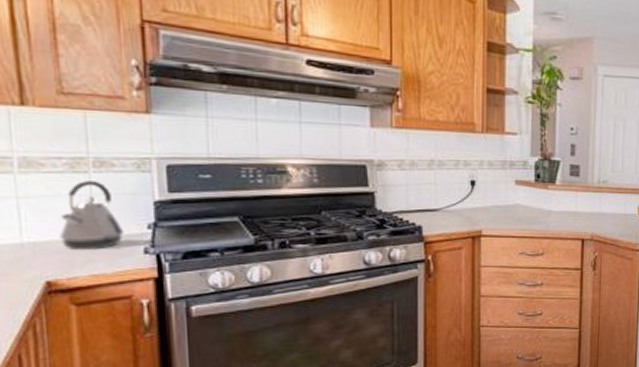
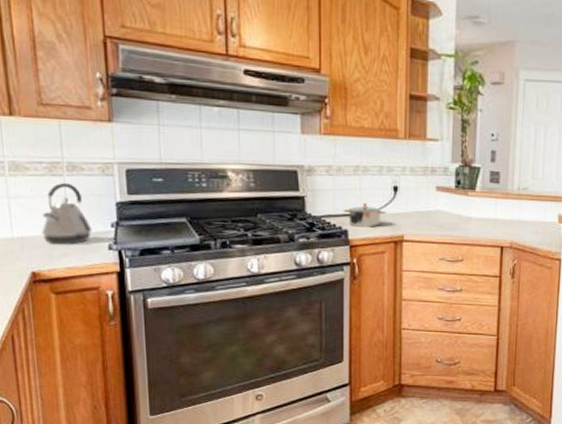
cooking pot: none [416,197,464,223] -> present [343,202,387,227]

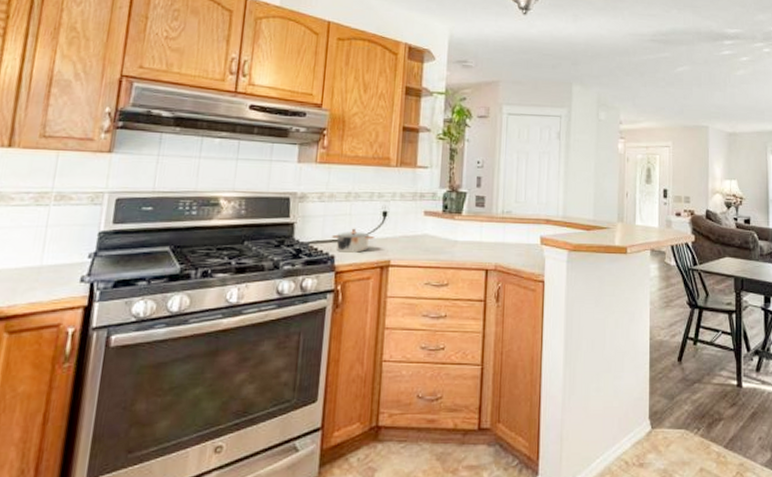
kettle: present [41,183,93,245] -> none [10,213,68,278]

